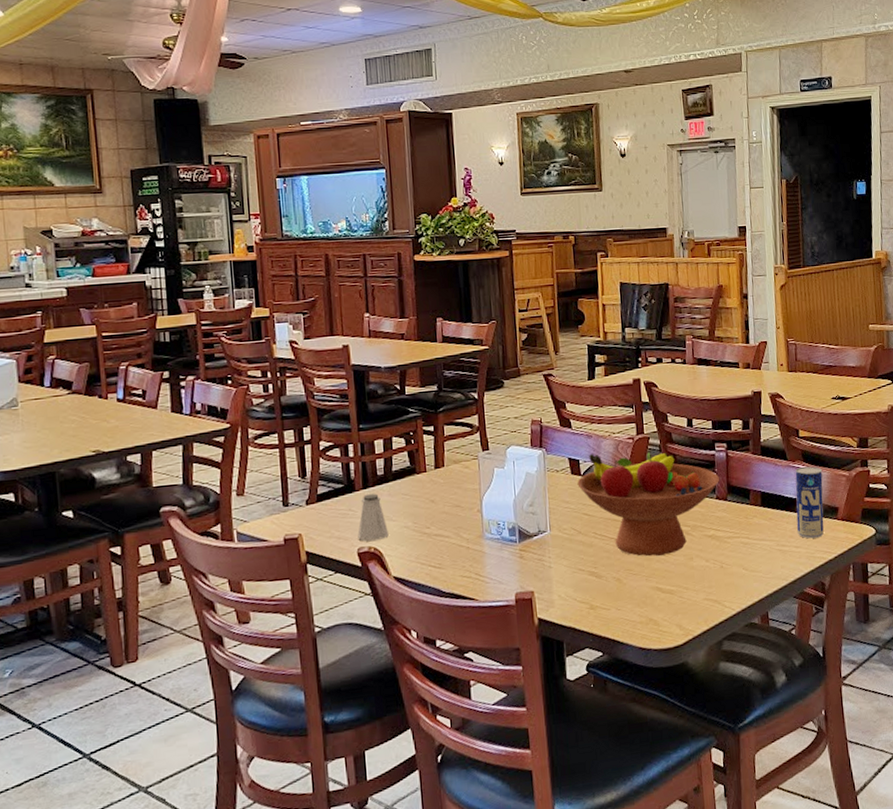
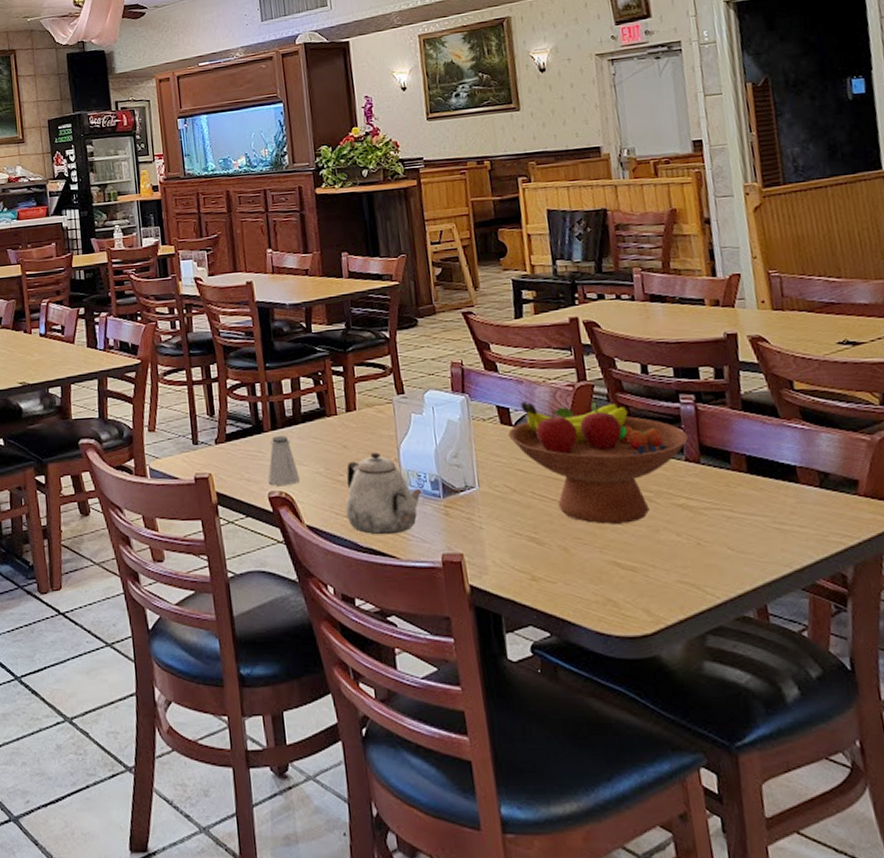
teapot: none [430,505,500,581] -> present [345,453,421,535]
beverage can: present [795,466,824,539] -> none [792,427,840,517]

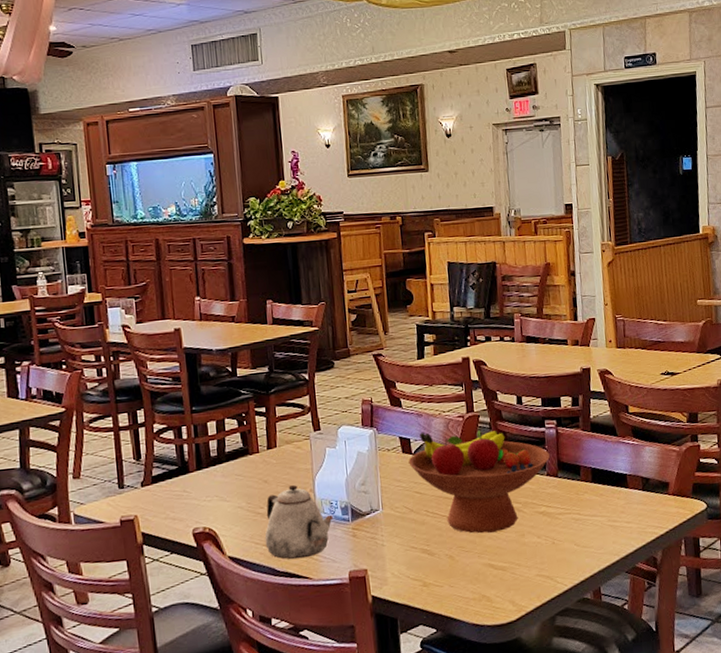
saltshaker: present [268,435,300,485] -> none [192,474,223,522]

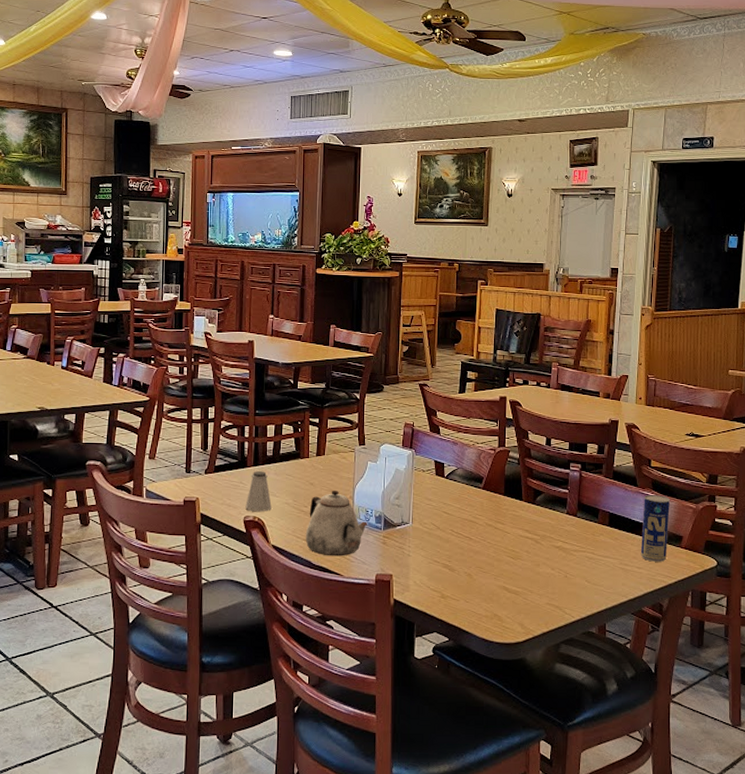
saltshaker: none [192,474,223,522] -> present [245,471,272,511]
fruit bowl: present [408,430,551,534] -> none [440,458,572,558]
beverage can: none [625,442,655,514] -> present [640,495,670,562]

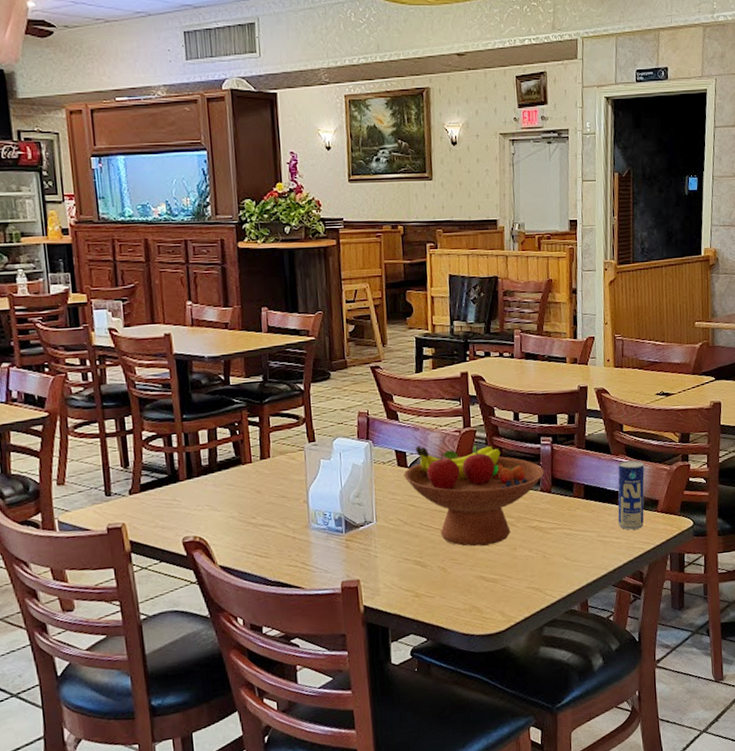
saltshaker: present [245,471,272,511] -> none [182,484,214,531]
teapot: present [305,491,367,556] -> none [256,496,326,570]
fruit bowl: none [440,458,572,558] -> present [404,445,545,547]

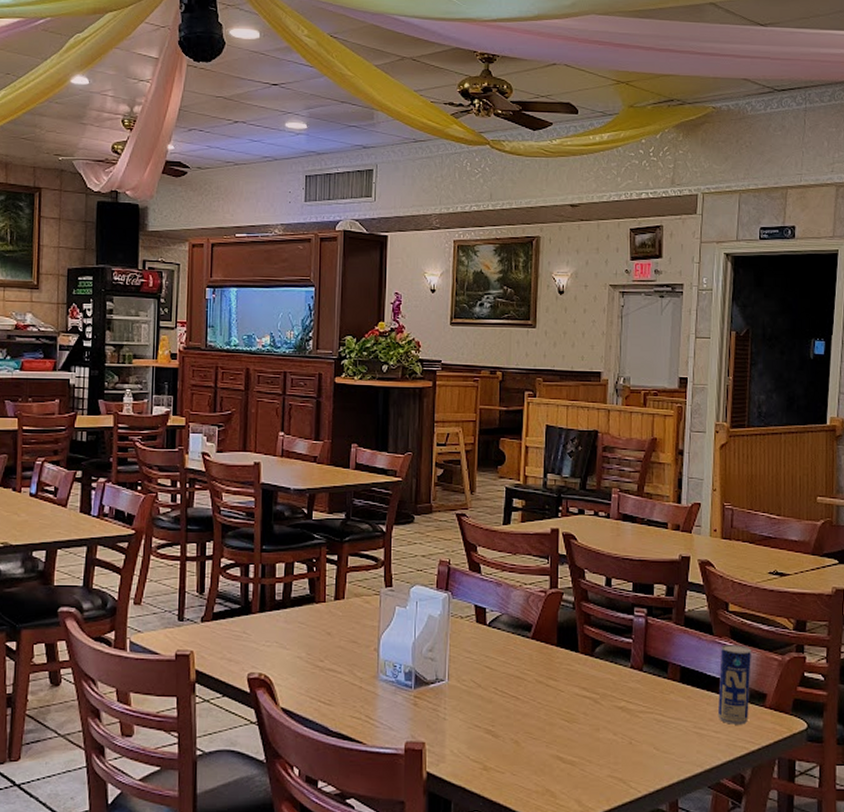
fruit bowl: present [404,445,545,547] -> none [482,602,637,722]

